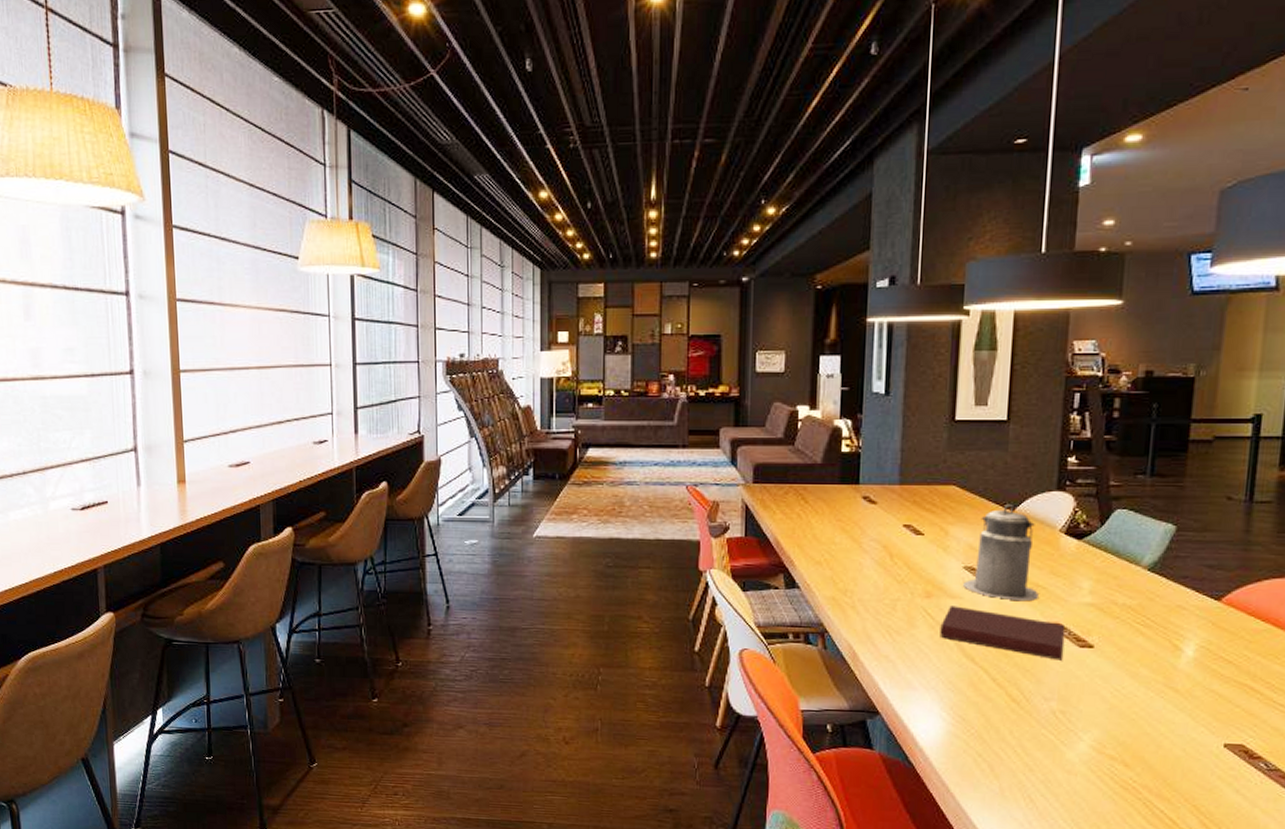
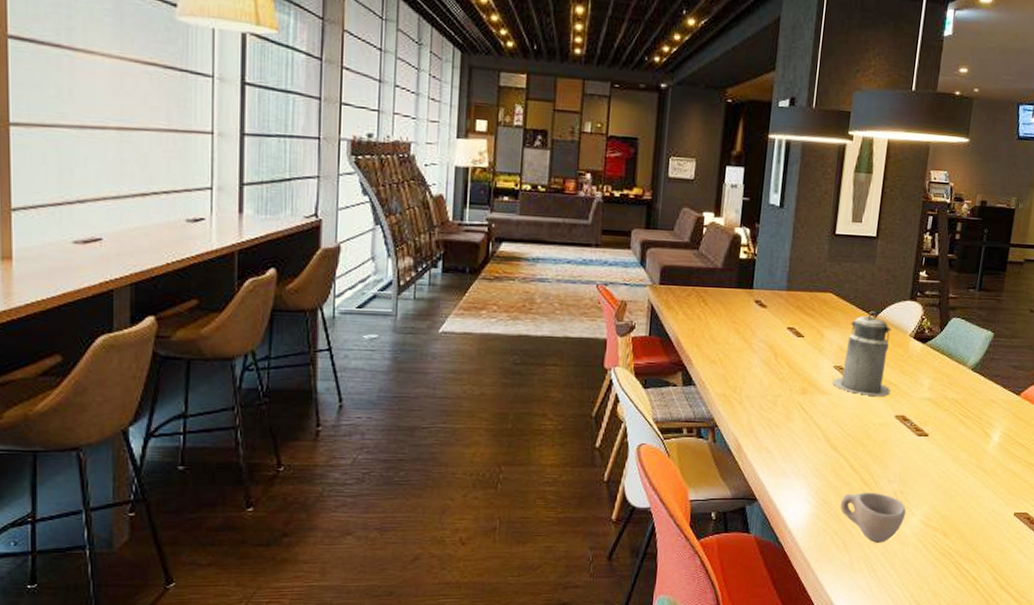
notebook: present [940,606,1065,661] -> none [811,401,908,448]
cup: none [982,710,1071,770] -> present [840,492,906,543]

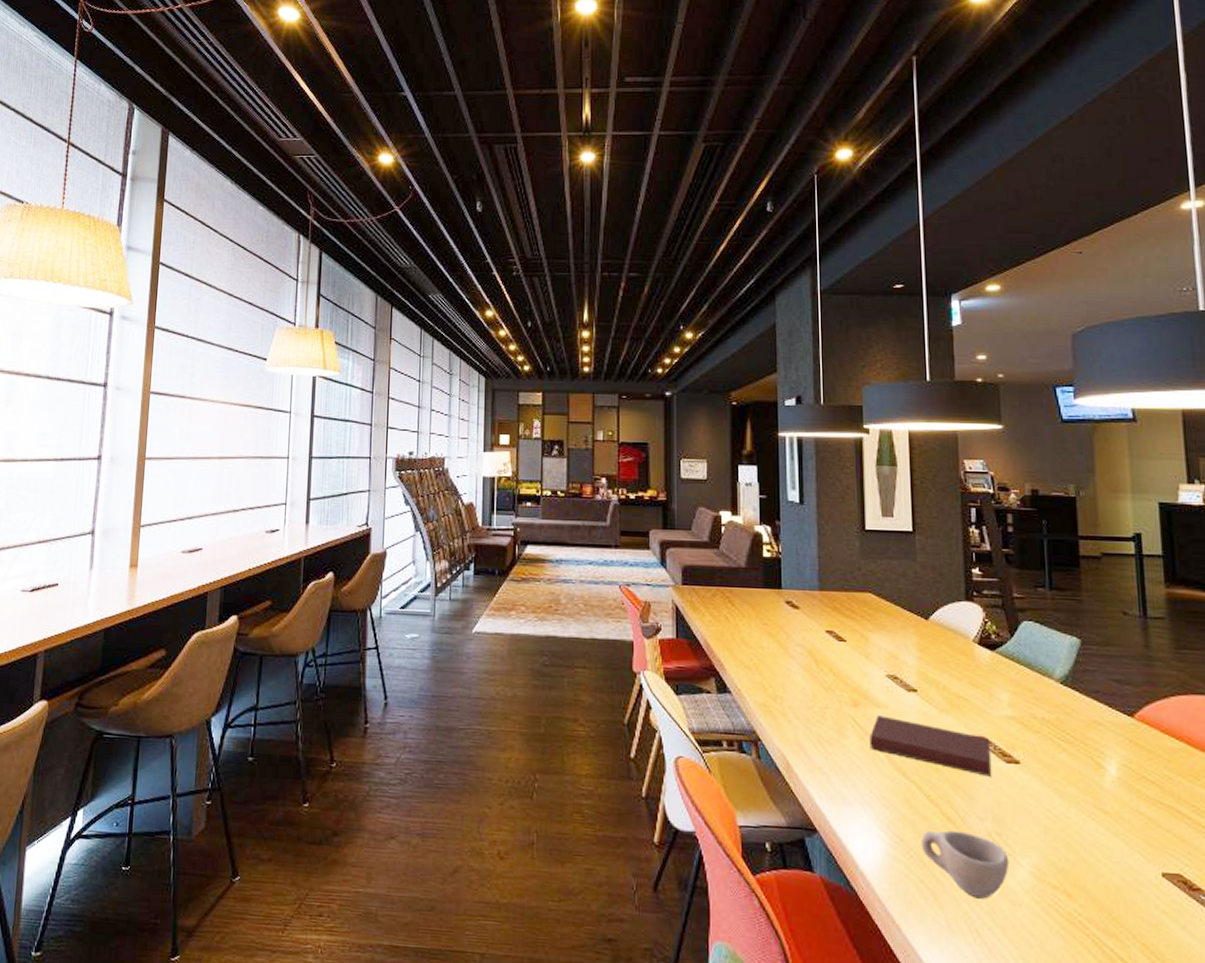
notebook: none [811,401,908,448] -> present [869,715,992,777]
canister: present [832,311,892,397] -> none [887,613,961,713]

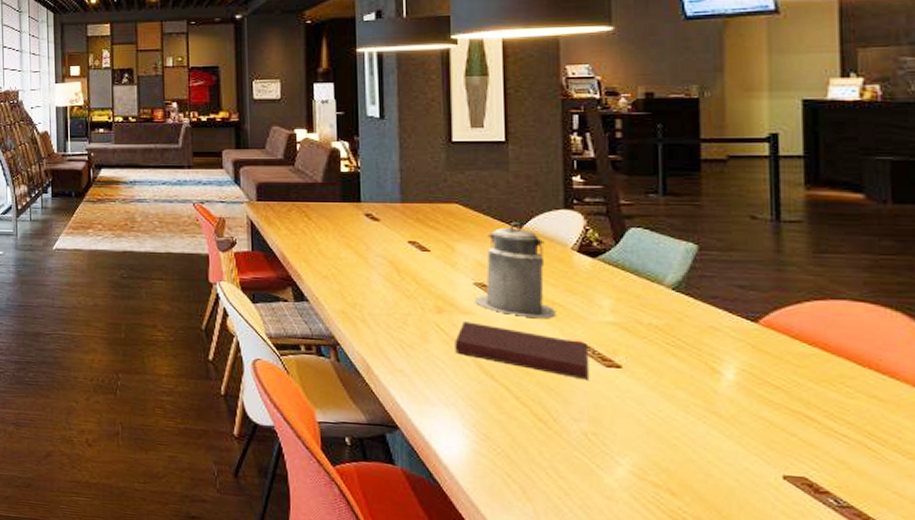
canister: none [887,613,961,713] -> present [474,223,556,319]
cup: present [920,830,1010,899] -> none [508,429,607,495]

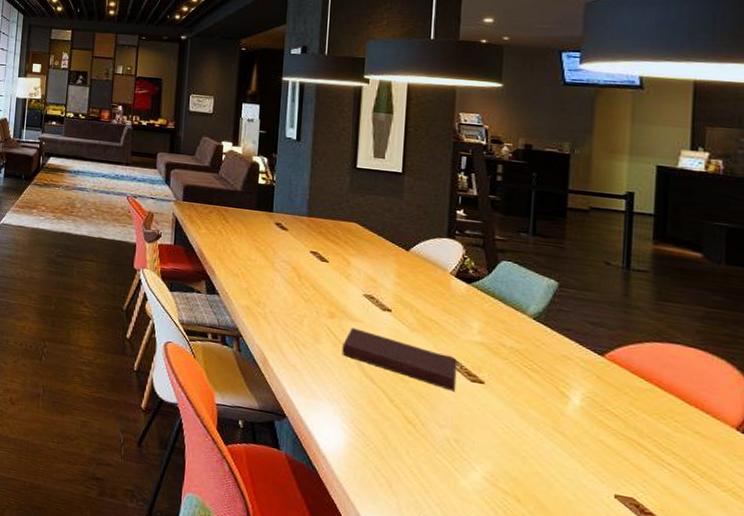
canister: present [474,223,556,319] -> none [362,245,432,333]

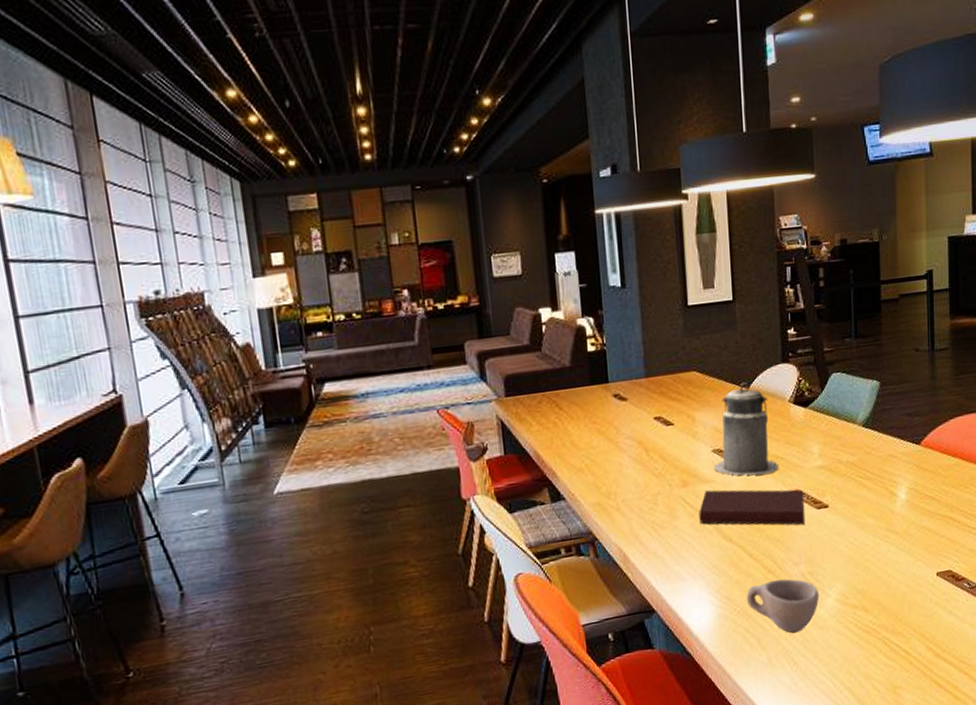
canister: none [362,245,432,333] -> present [713,382,778,476]
cup: none [381,429,464,493] -> present [746,578,820,633]

